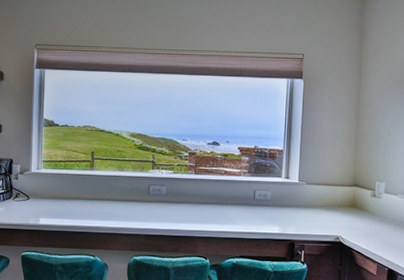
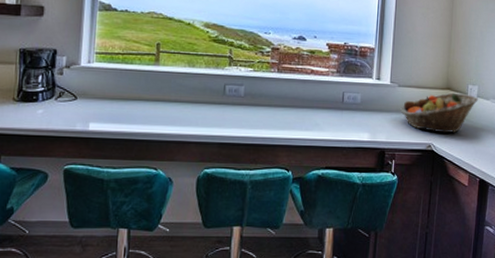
fruit basket: none [309,189,386,227] -> present [400,92,478,134]

